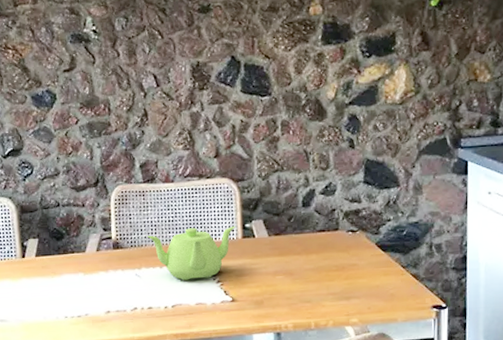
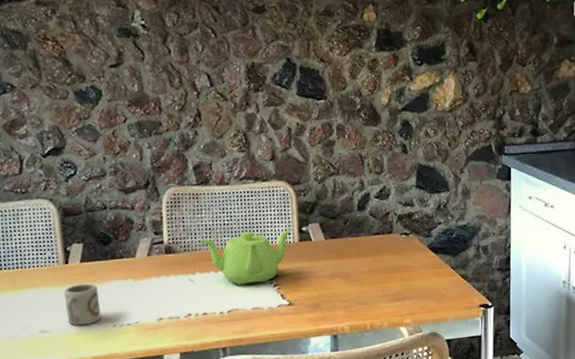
cup: none [20,276,54,316] -> present [63,283,102,326]

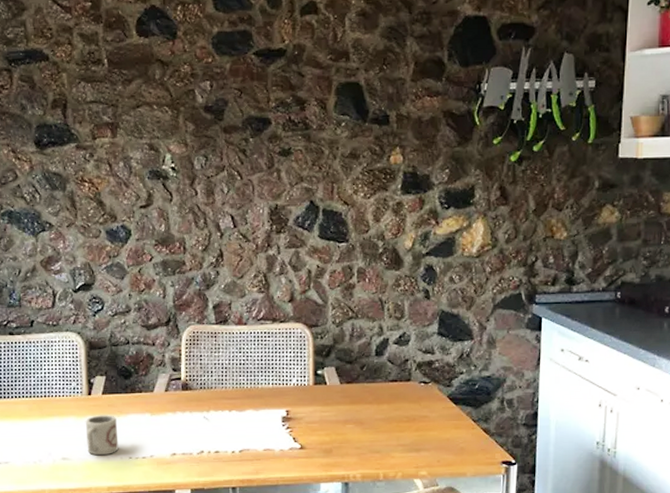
teapot: present [201,230,293,285] -> none [217,372,308,425]

